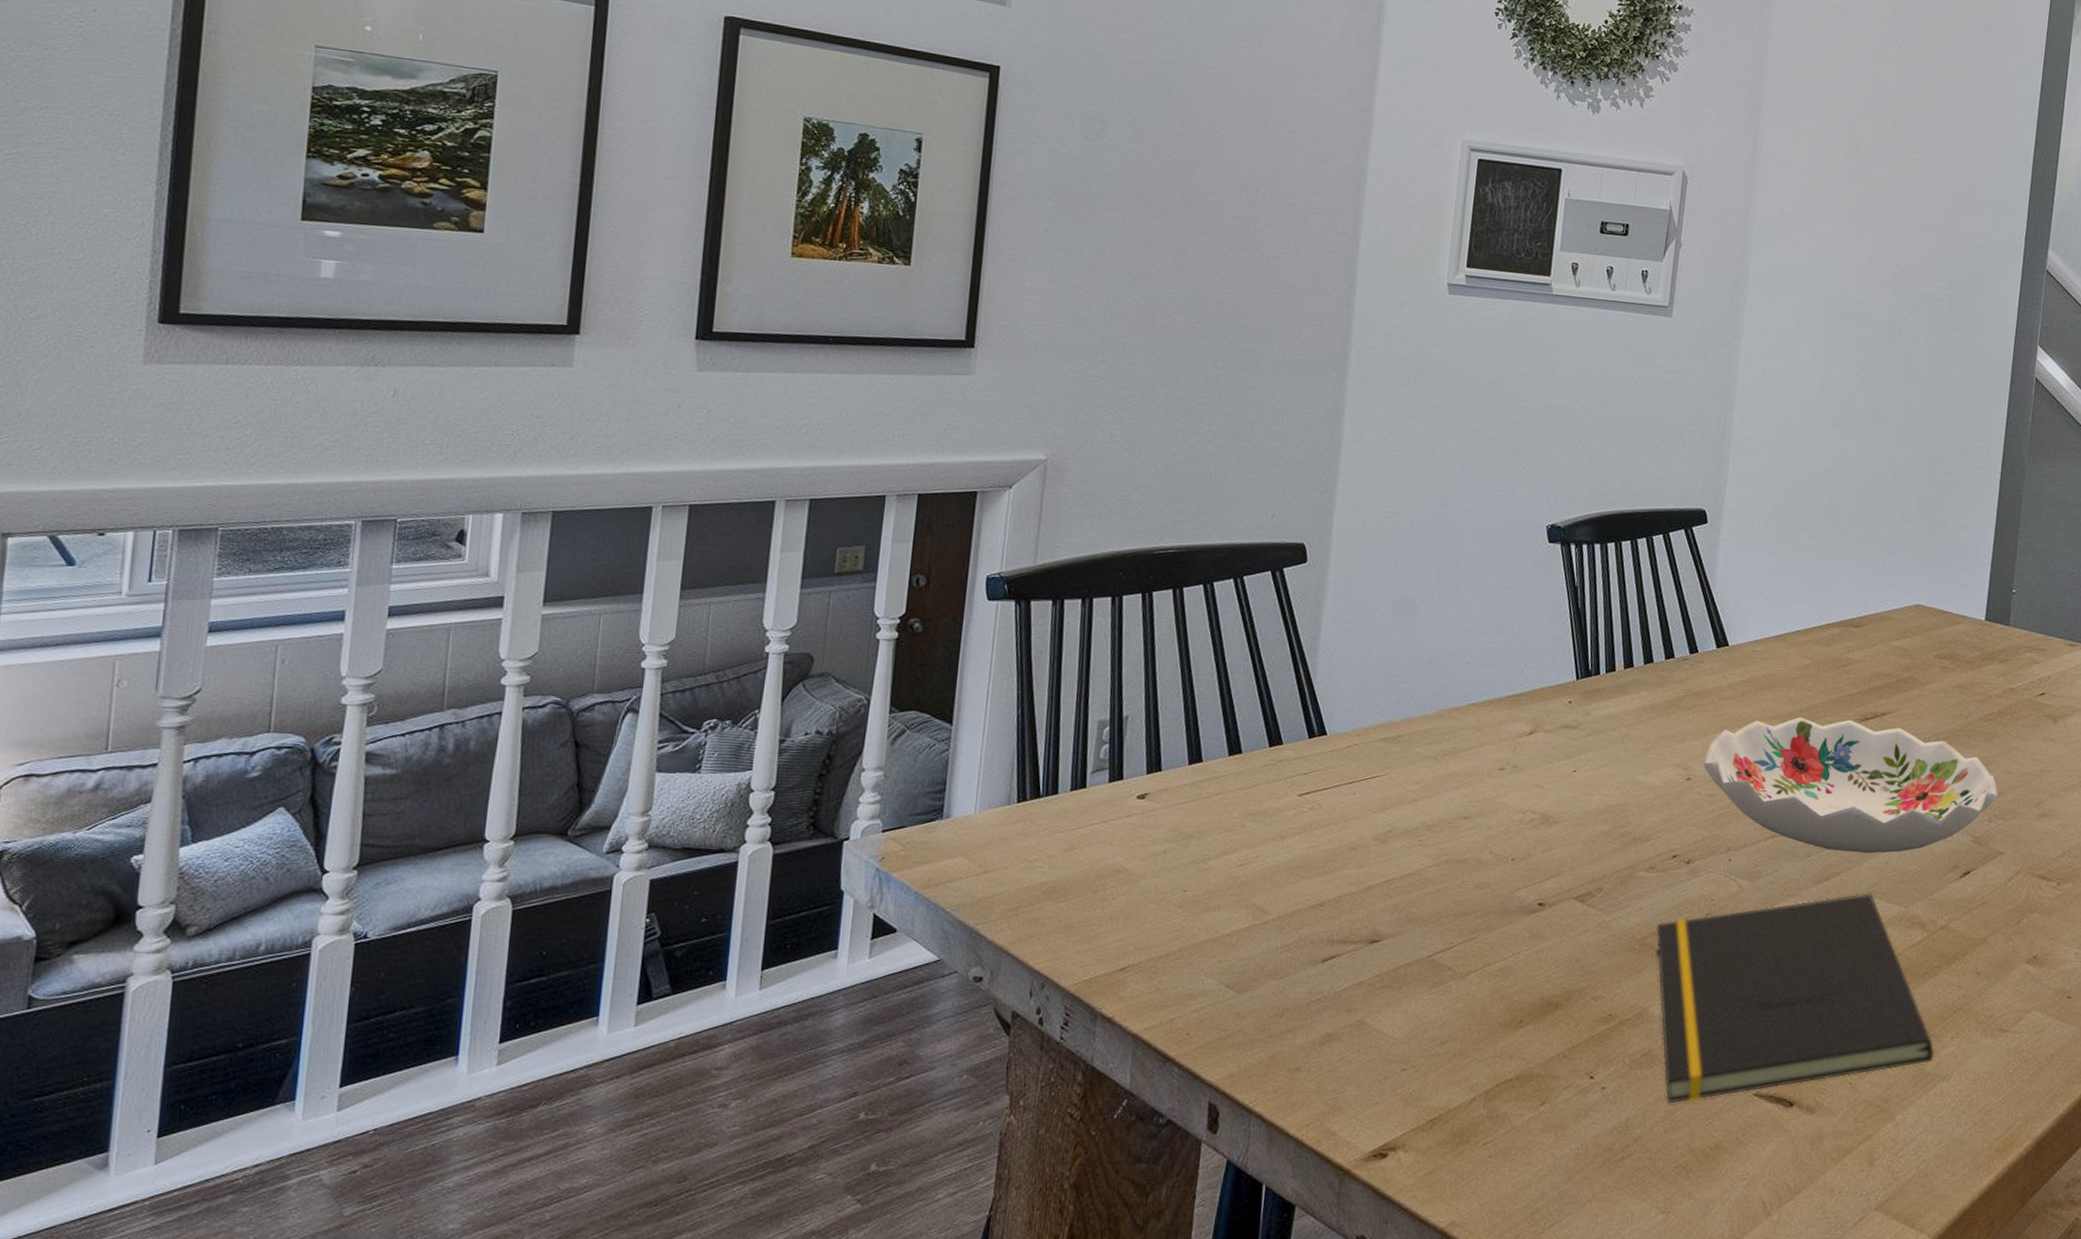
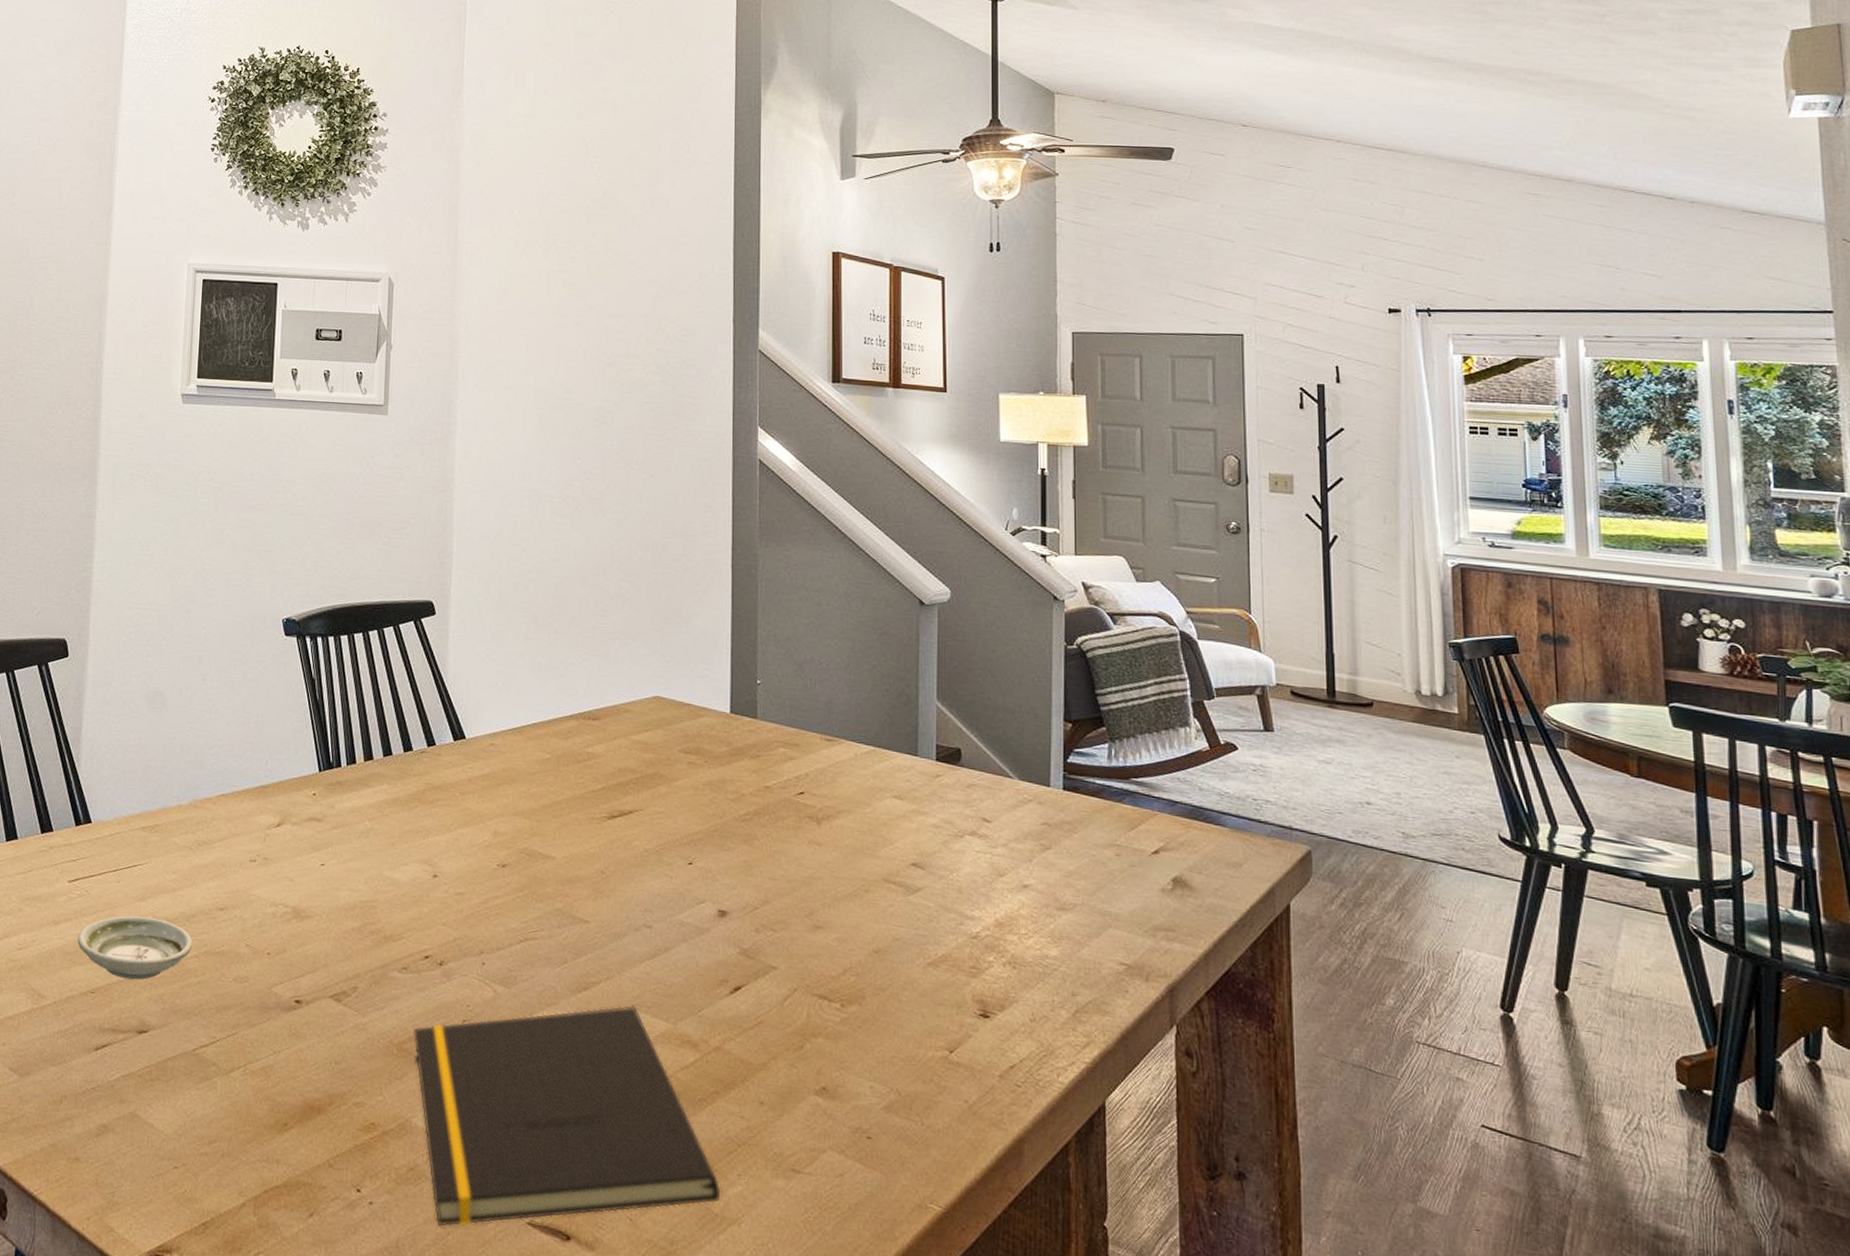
saucer: none [1306,827,1433,891] -> present [77,916,193,980]
decorative bowl: present [1704,717,1999,854] -> none [449,813,764,963]

